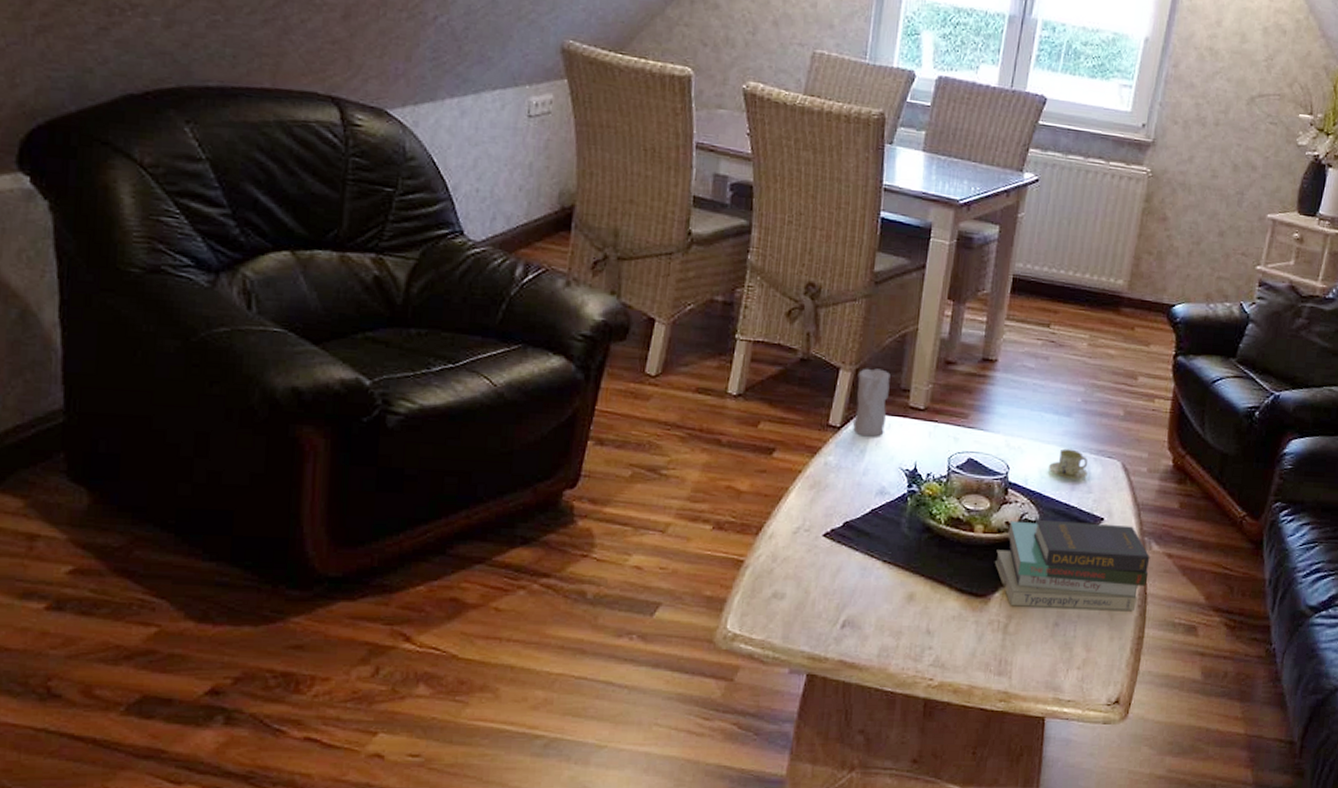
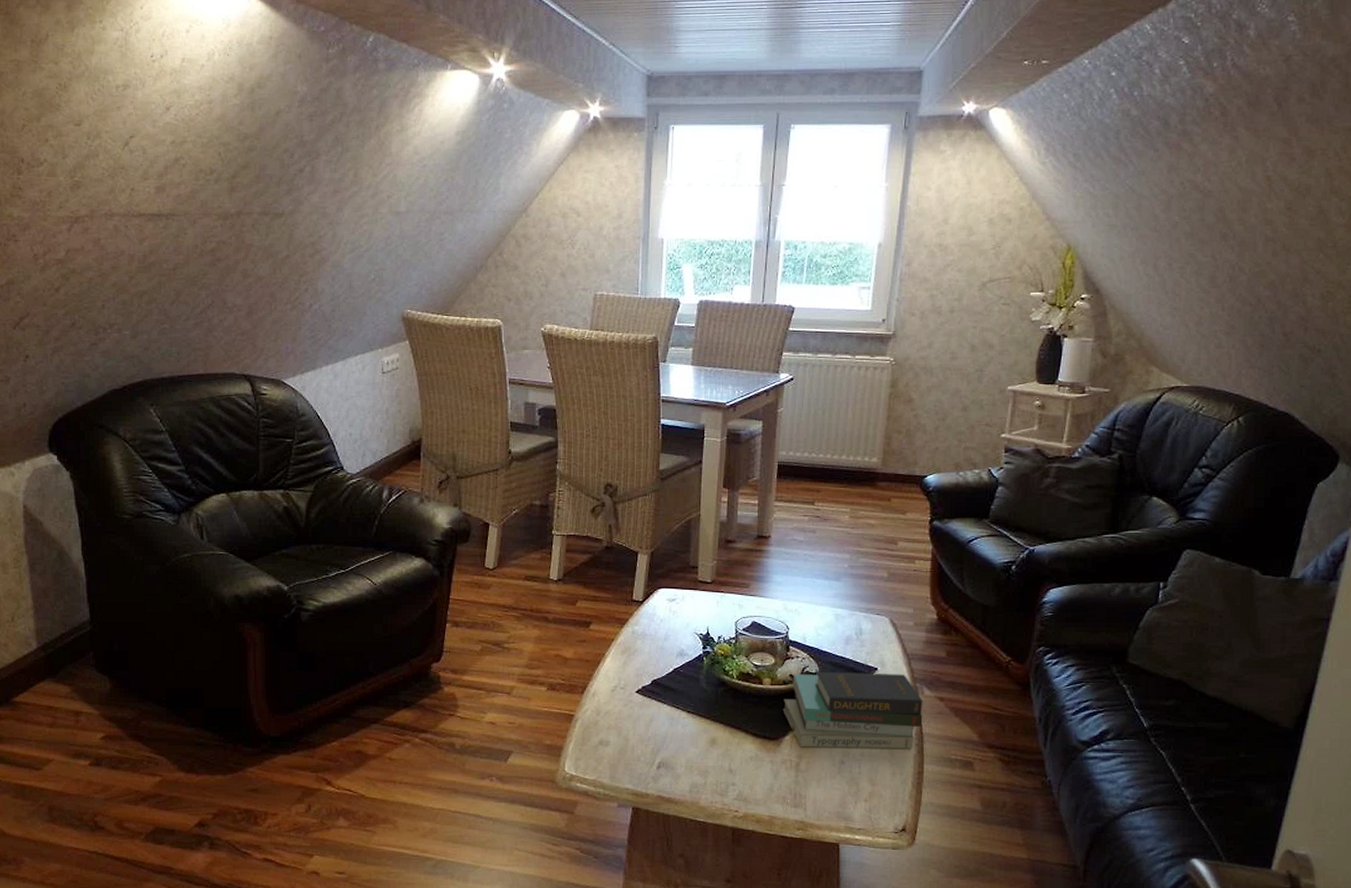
candle: present [852,368,891,437] -> none [652,551,680,608]
cup and saucer: present [1049,448,1088,480] -> none [824,609,859,636]

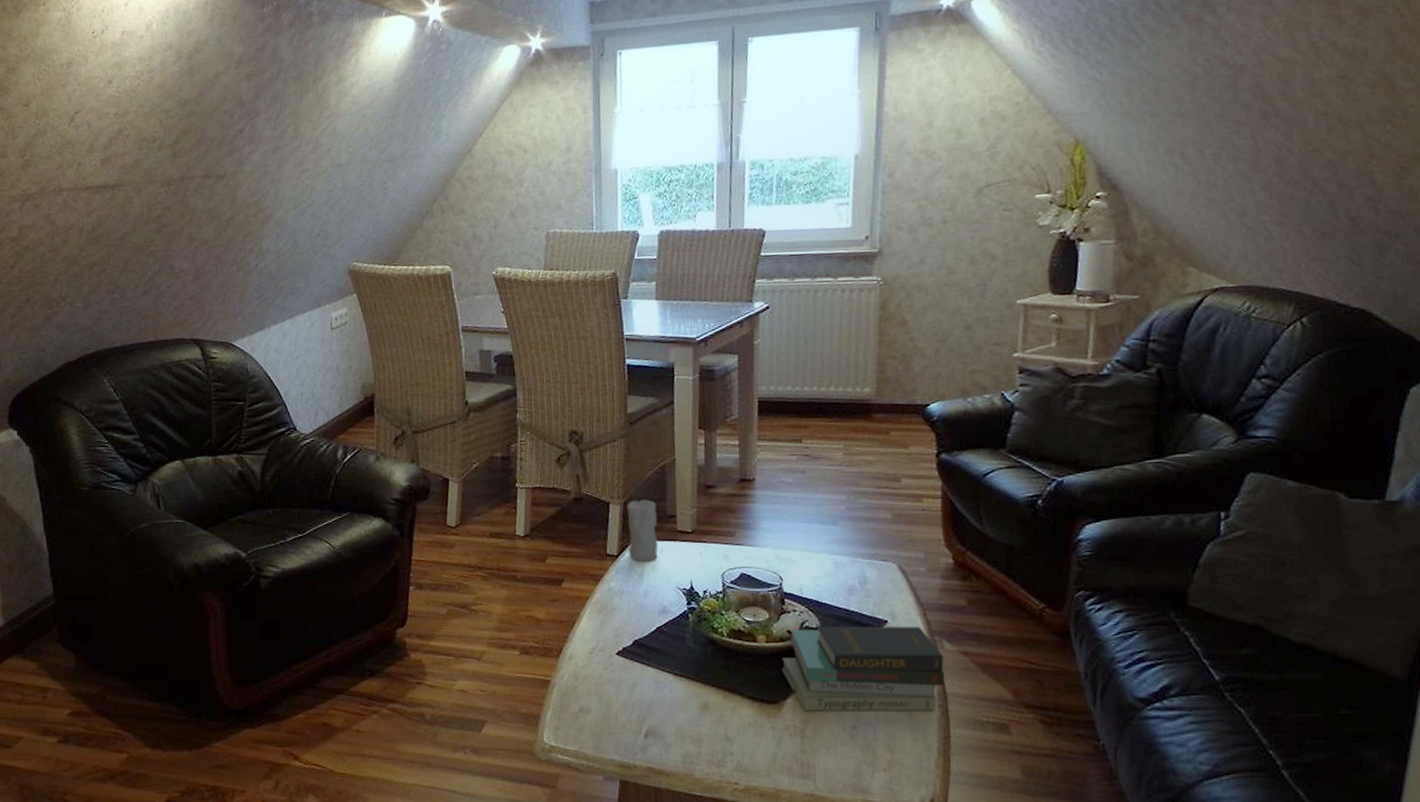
candle: none [652,551,680,608] -> present [626,499,659,562]

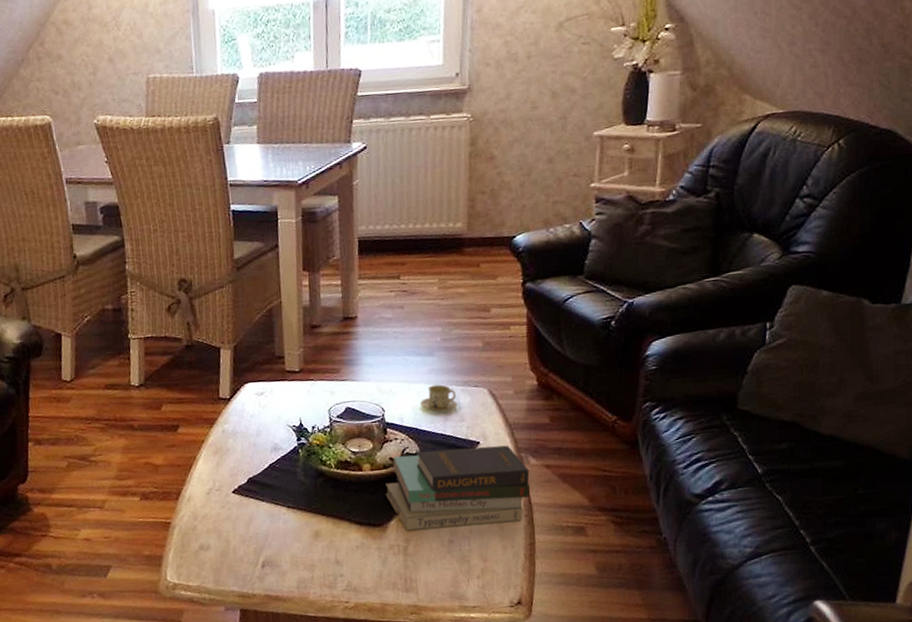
candle: present [626,499,659,562] -> none [236,342,269,403]
cup and saucer: none [822,556,863,586] -> present [421,384,457,412]

